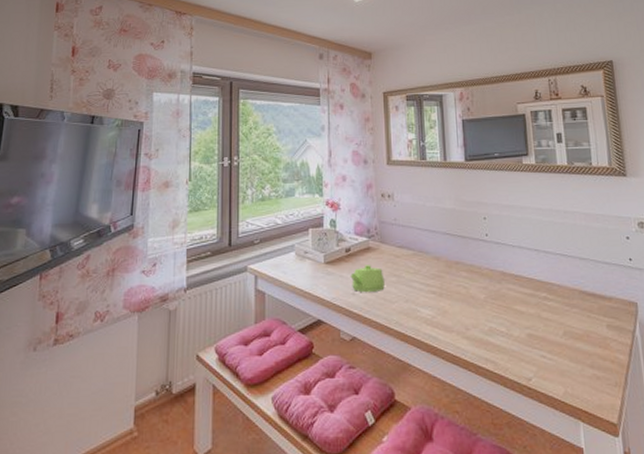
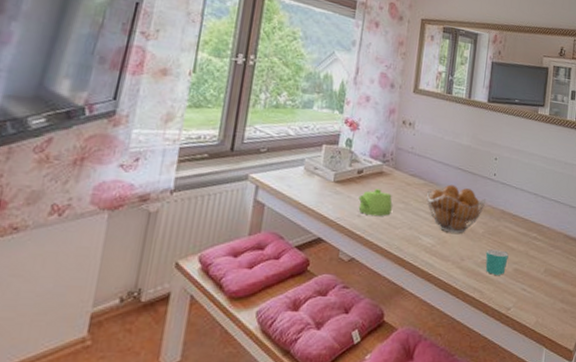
fruit basket: none [418,251,482,302] -> present [426,184,486,233]
mug: none [492,315,519,343] -> present [485,249,509,275]

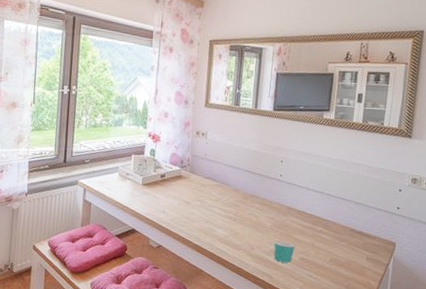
teapot: present [358,188,393,217] -> none [162,189,191,212]
fruit basket: present [426,184,486,233] -> none [219,185,274,227]

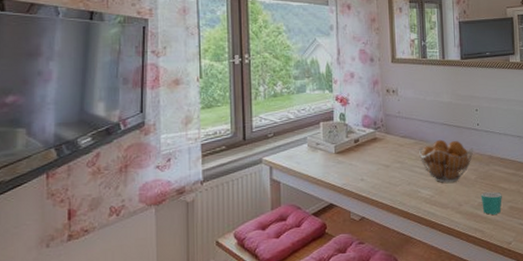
fruit basket: none [219,185,274,227] -> present [419,139,474,183]

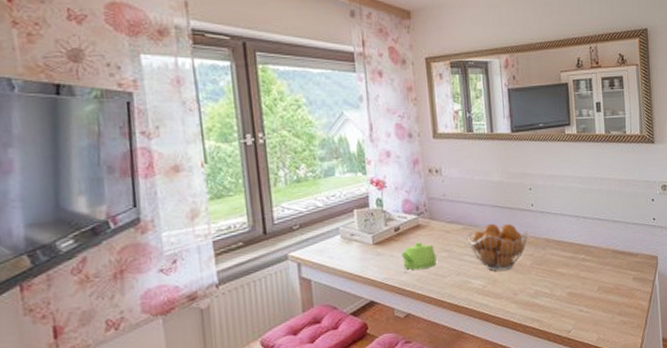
teapot: none [359,153,390,178] -> present [401,242,437,270]
mug: present [480,192,502,215] -> none [537,278,561,303]

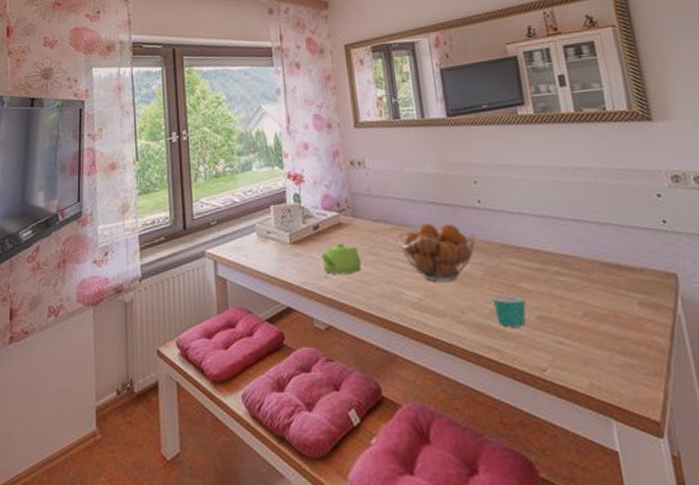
mug: none [537,278,561,303] -> present [492,294,526,327]

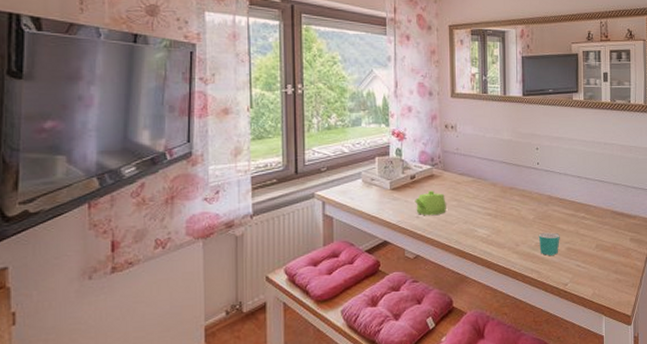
fruit basket: present [398,223,476,281] -> none [477,178,533,222]

